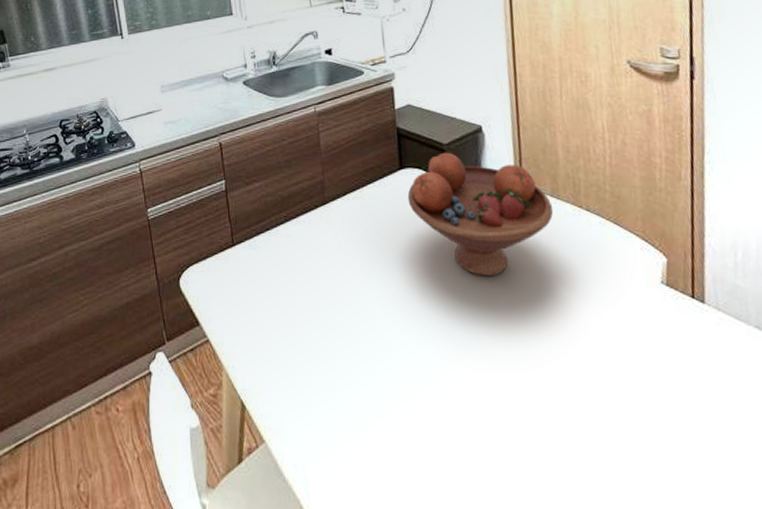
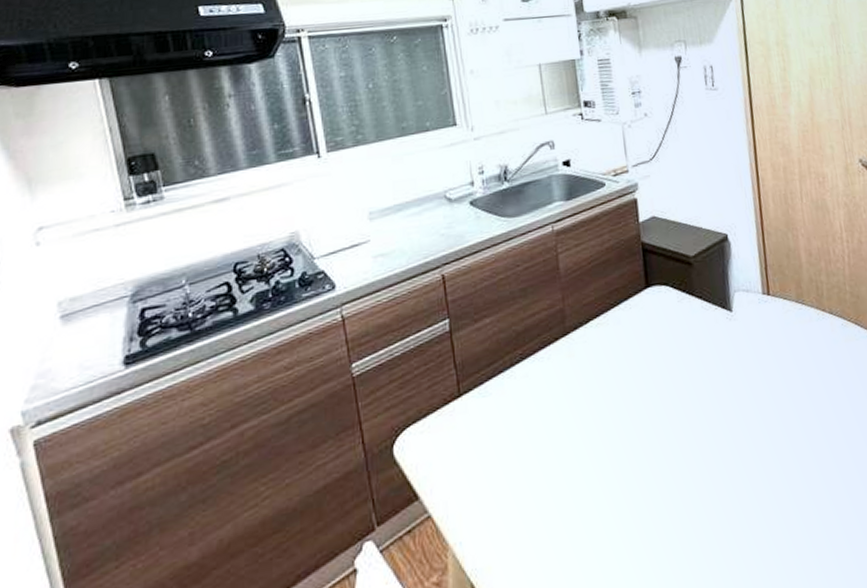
fruit bowl: present [407,152,553,276] -> none [654,264,799,396]

